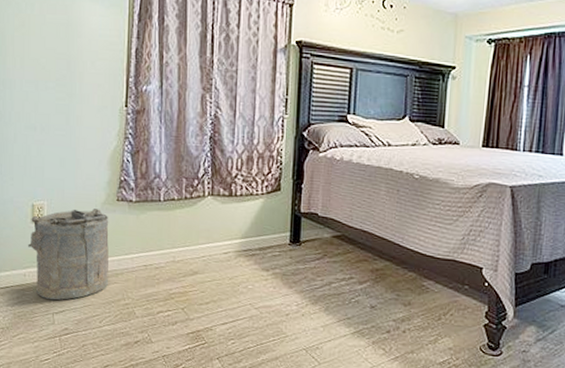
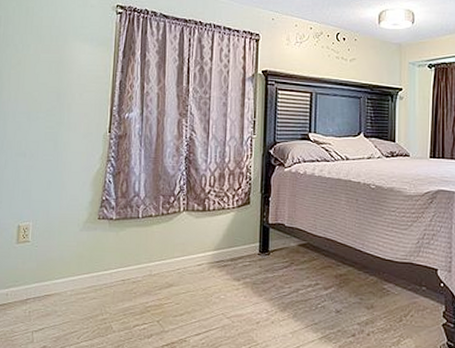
laundry hamper: present [28,209,109,300] -> none [12,227,90,319]

